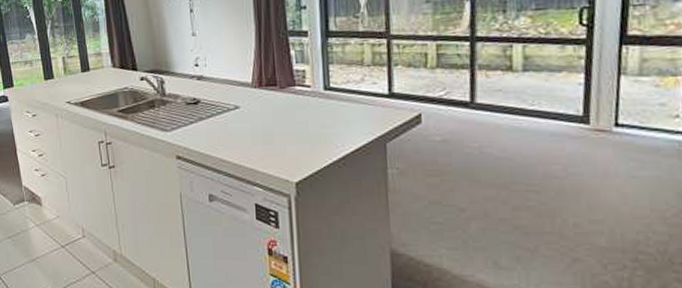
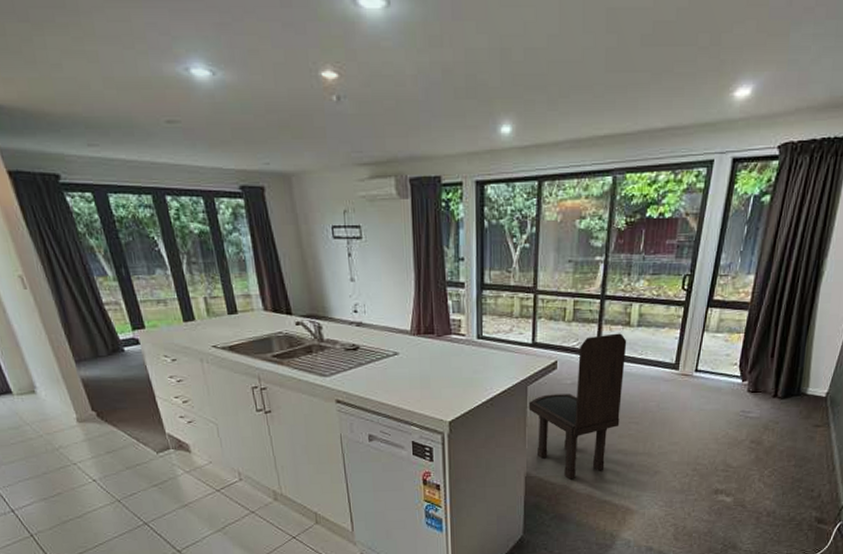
dining chair: none [389,80,513,262] -> present [528,333,627,480]

